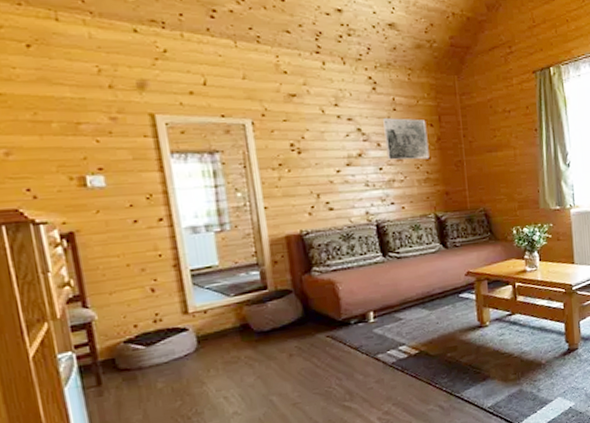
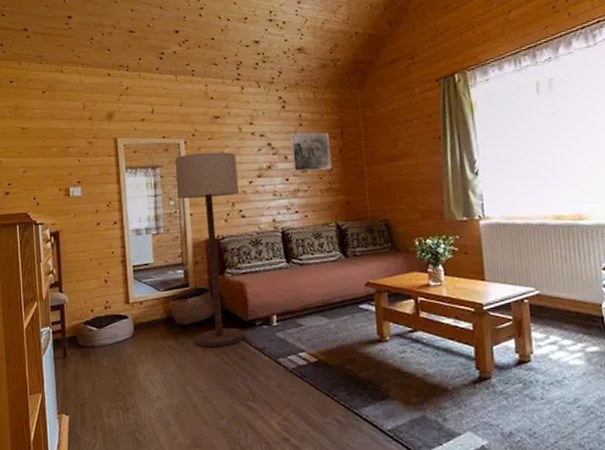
floor lamp: none [239,136,337,353] -> present [174,151,244,348]

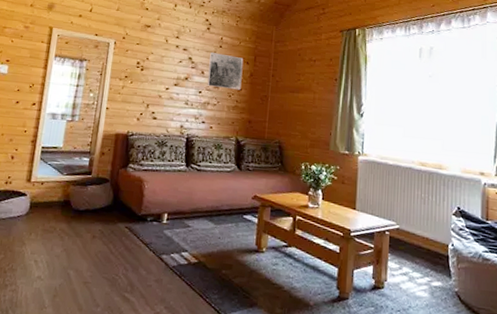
floor lamp: present [174,151,244,348] -> none [86,53,159,237]

